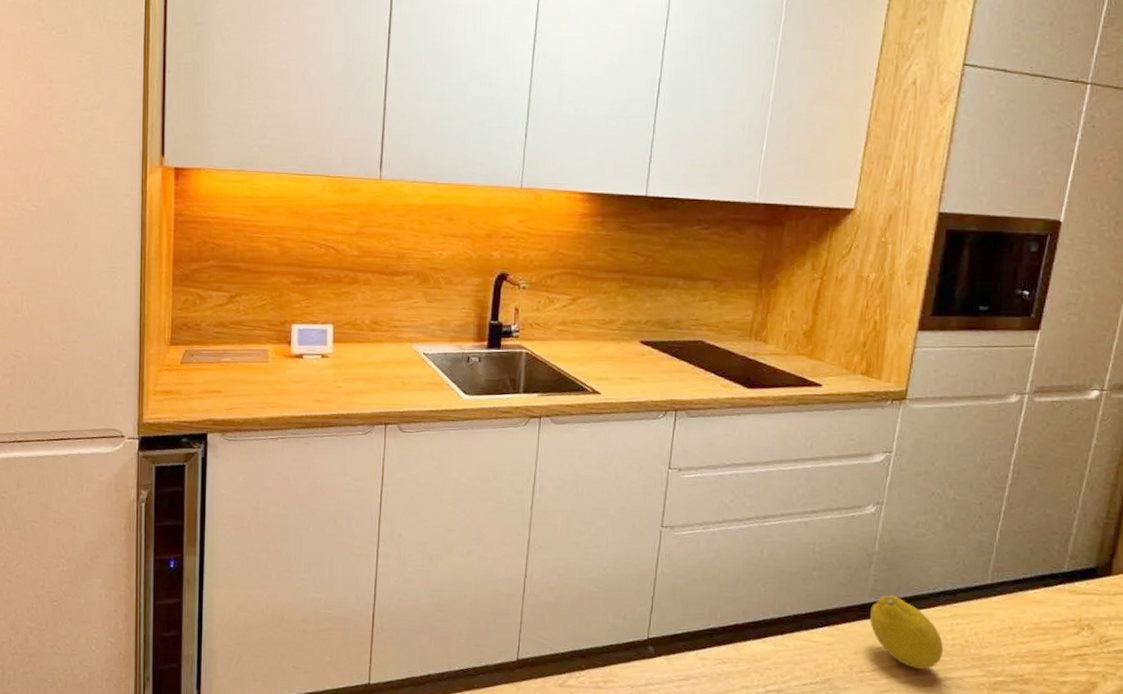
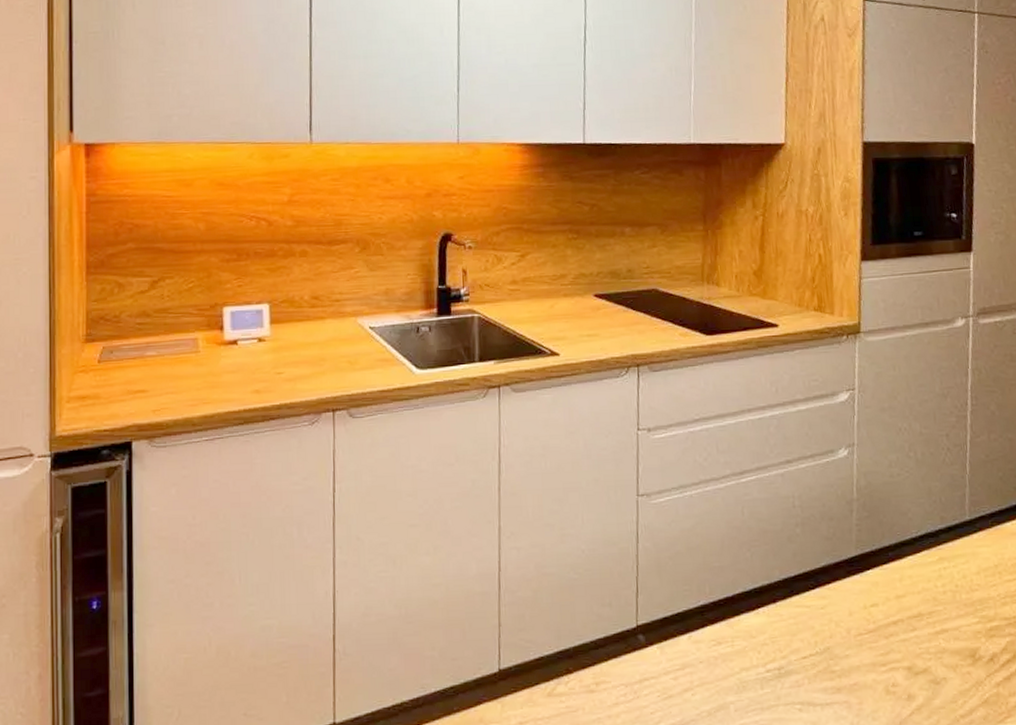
fruit: present [870,595,944,669] -> none [858,544,936,624]

